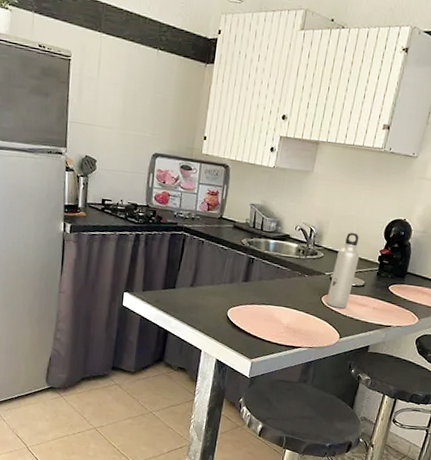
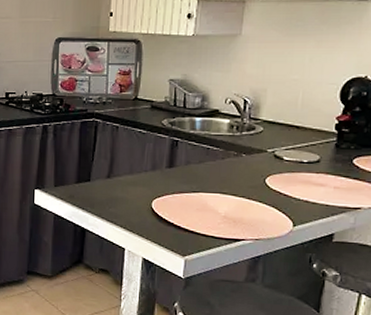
water bottle: present [326,232,360,309] -> none [271,99,310,191]

